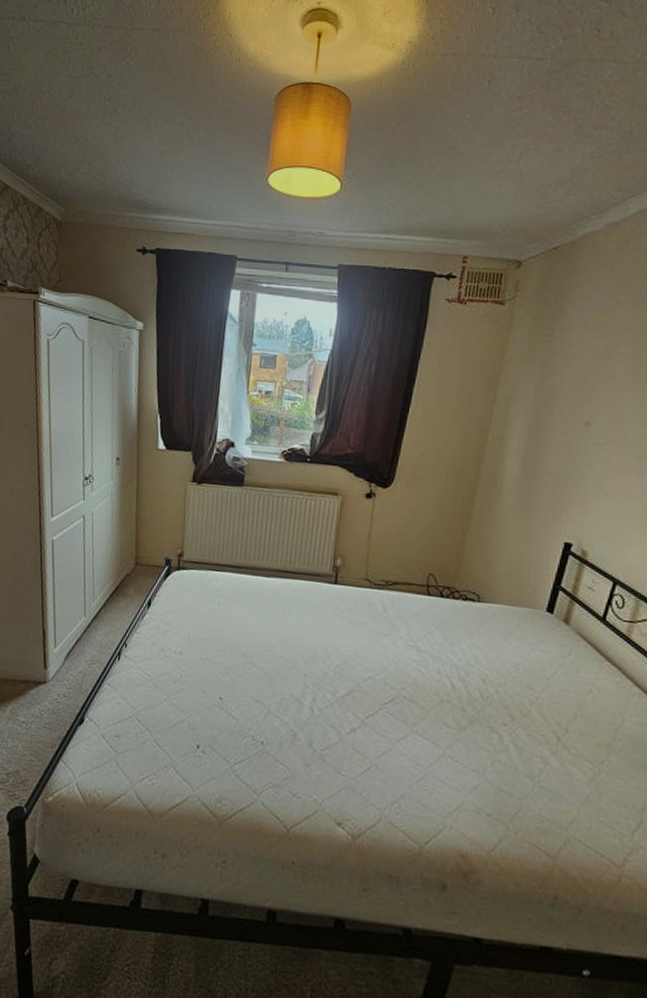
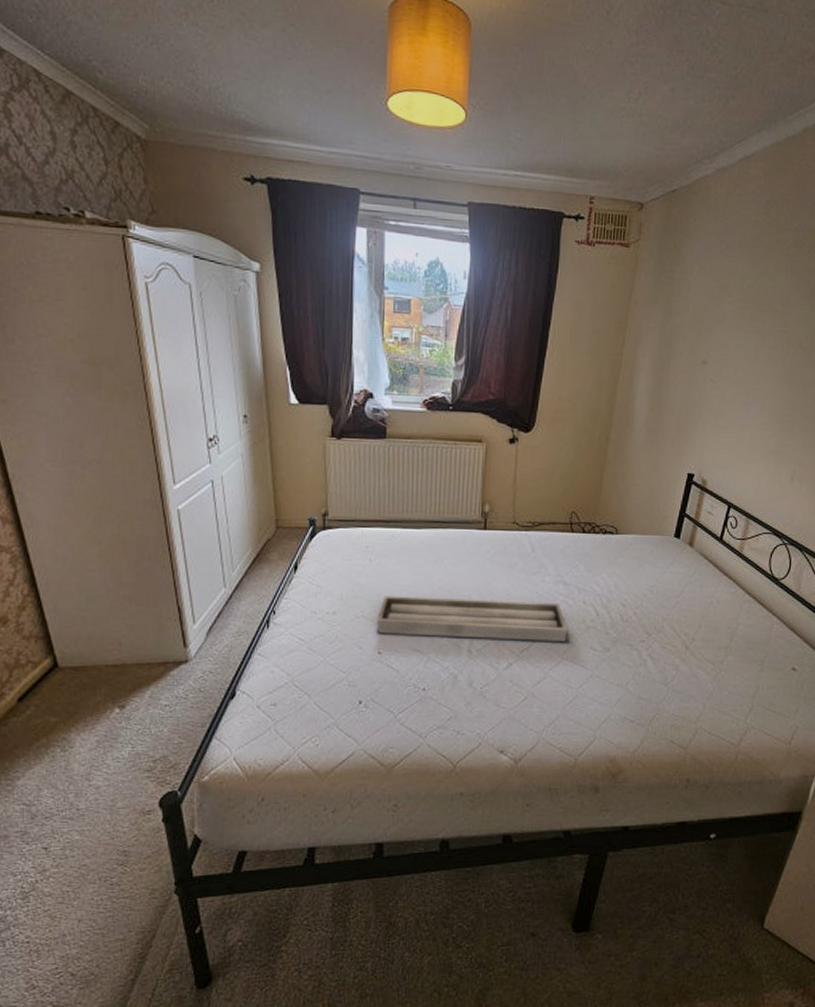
tray: none [220,641,419,713] -> present [376,596,567,642]

